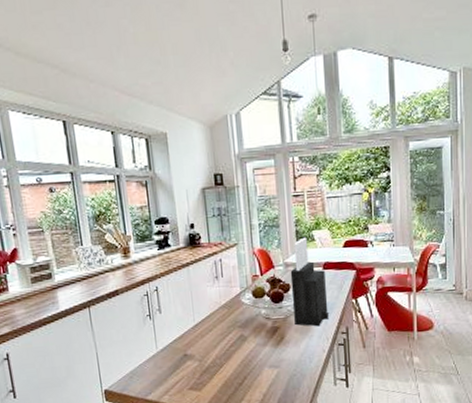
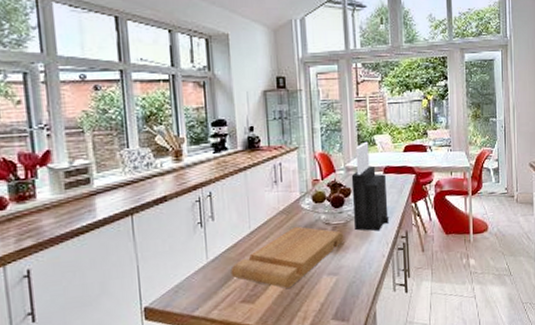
cutting board: none [178,320,284,378] -> present [230,226,344,289]

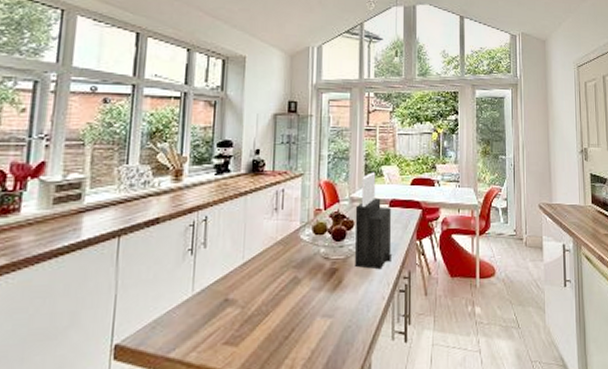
cutting board: present [230,226,344,289] -> none [216,259,343,330]

